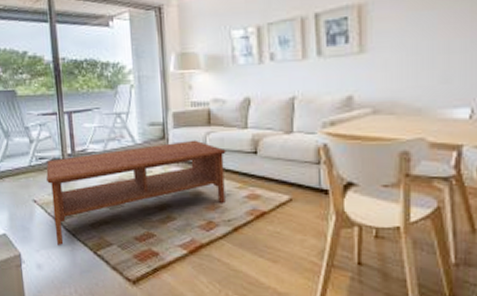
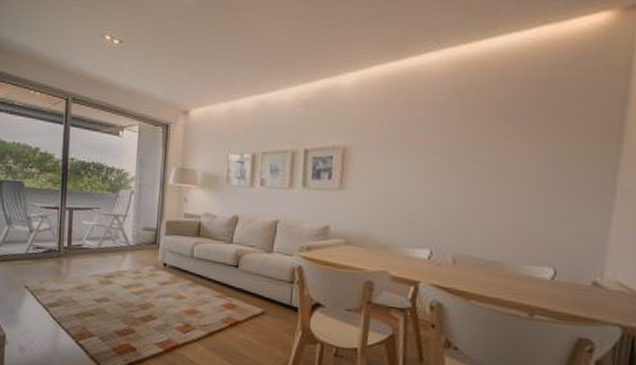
coffee table: present [46,140,226,247] -> none [41,247,211,332]

